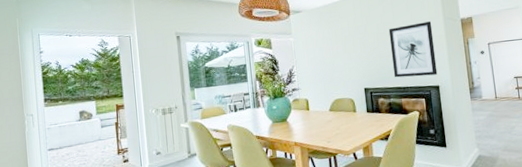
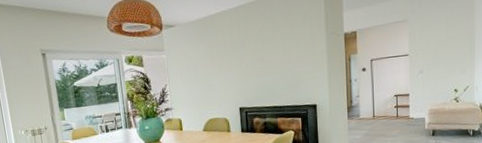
wall art: present [388,21,438,78] -> none [267,36,316,97]

